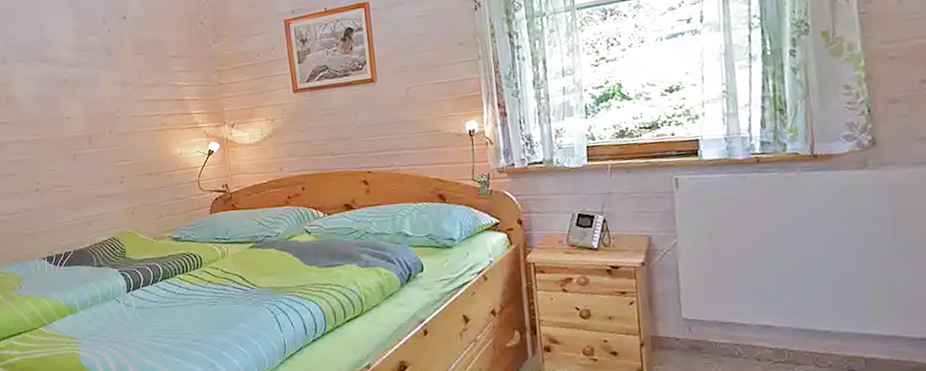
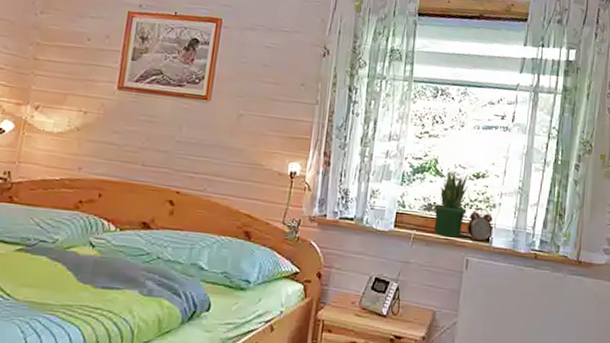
planter: none [627,89,666,161] -> present [433,171,469,238]
alarm clock: none [668,122,700,158] -> present [467,208,493,242]

